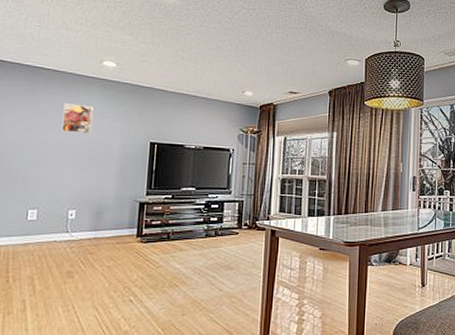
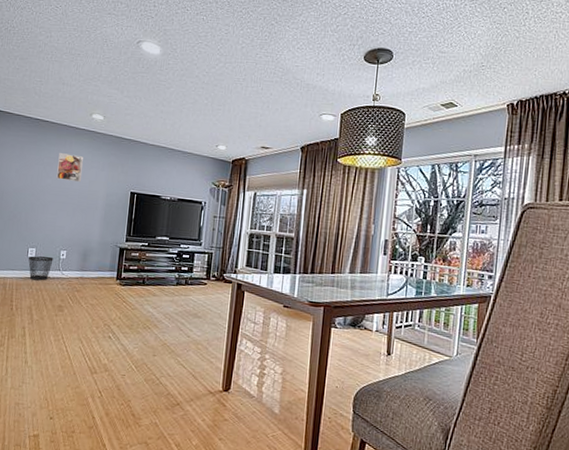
wastebasket: none [27,217,60,246] -> present [28,256,54,281]

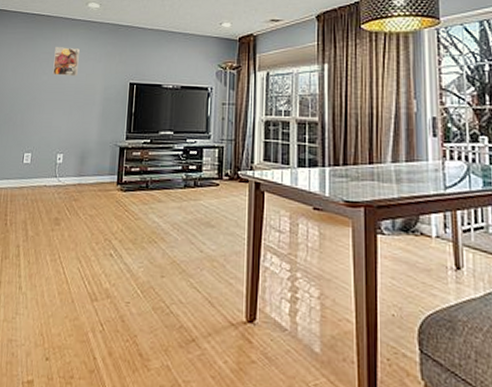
wastebasket: present [28,256,54,281] -> none [23,161,50,190]

